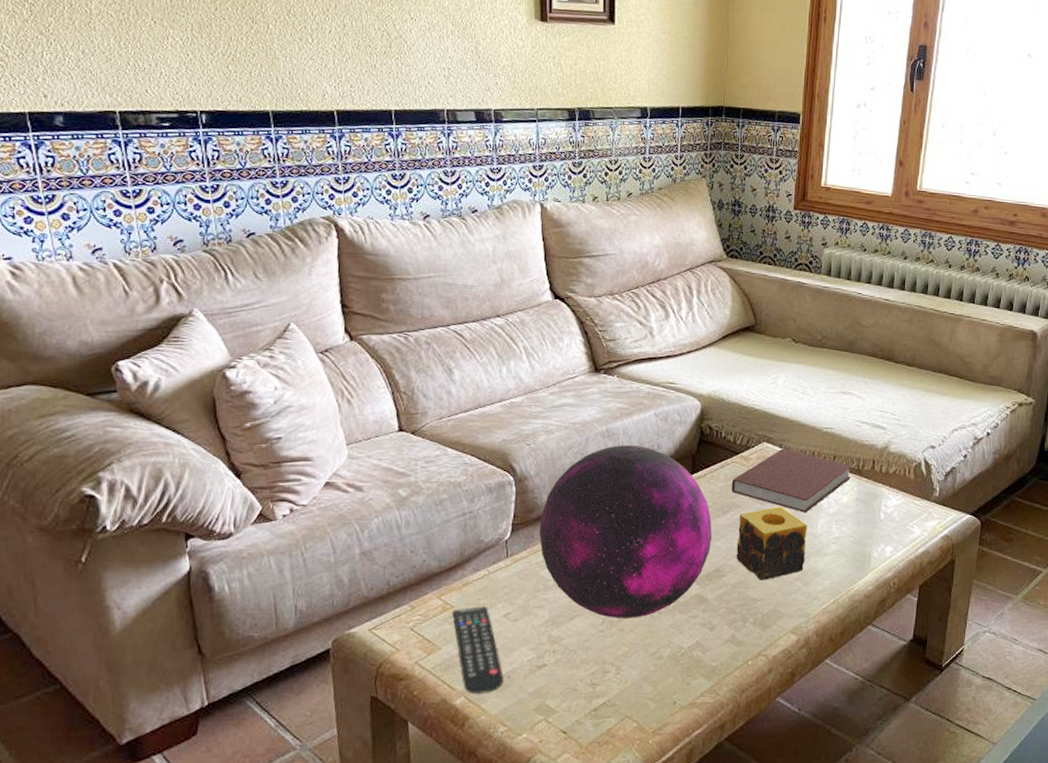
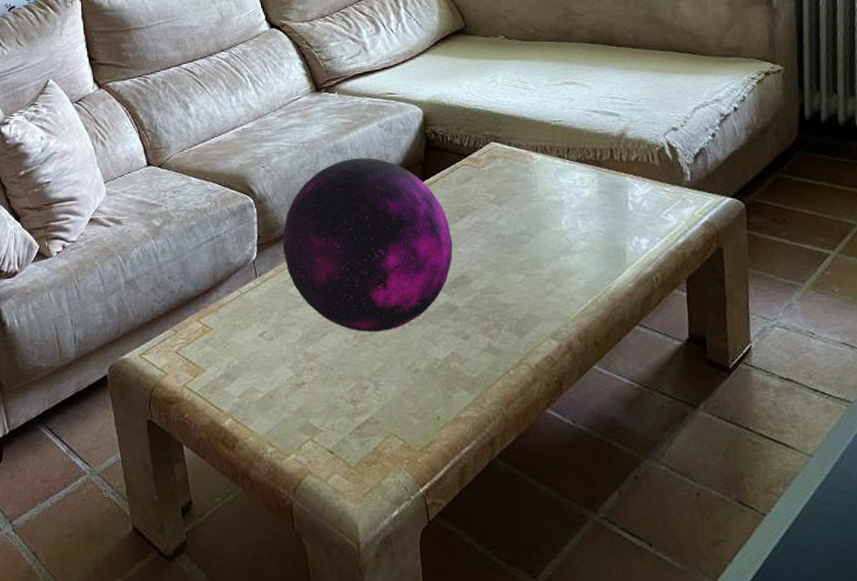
remote control: present [452,606,504,693] -> none [212,327,267,414]
notebook: present [731,448,852,512] -> none [464,146,589,210]
candle: present [736,506,807,581] -> none [477,205,554,284]

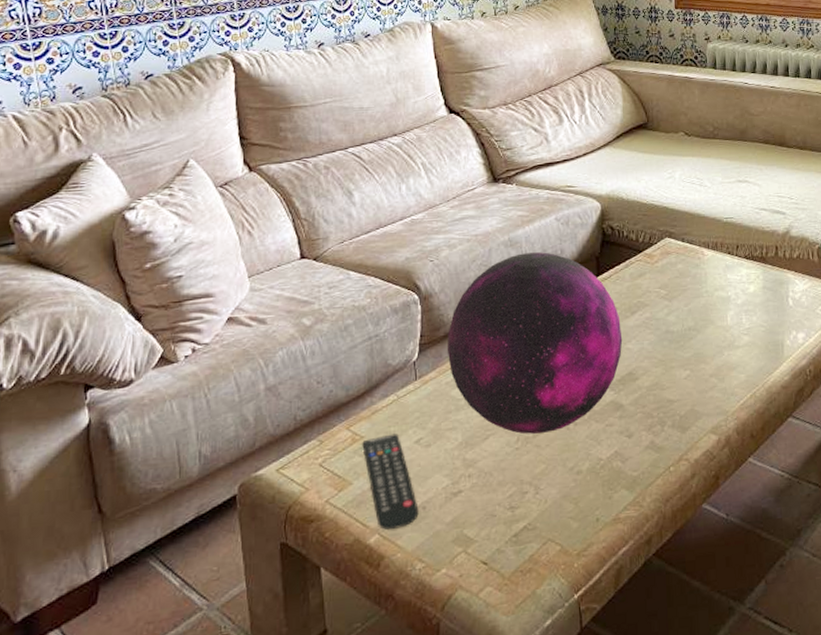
remote control: none [212,327,267,414] -> present [362,433,419,530]

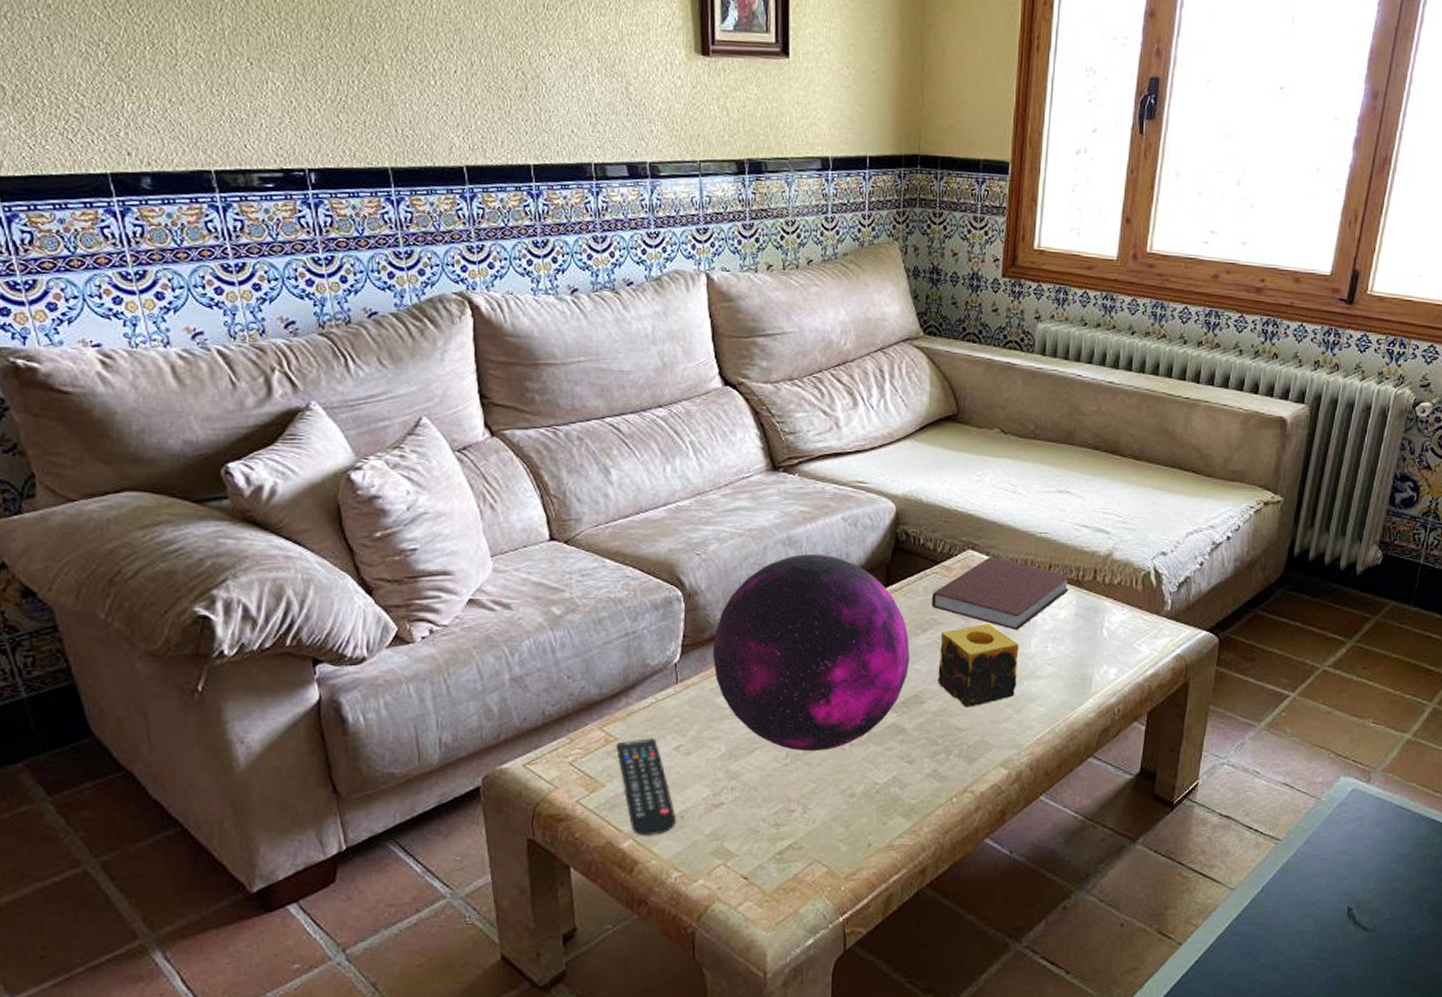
notebook: none [637,242,756,306] -> present [931,556,1071,630]
candle: none [647,301,718,380] -> present [938,622,1019,707]

